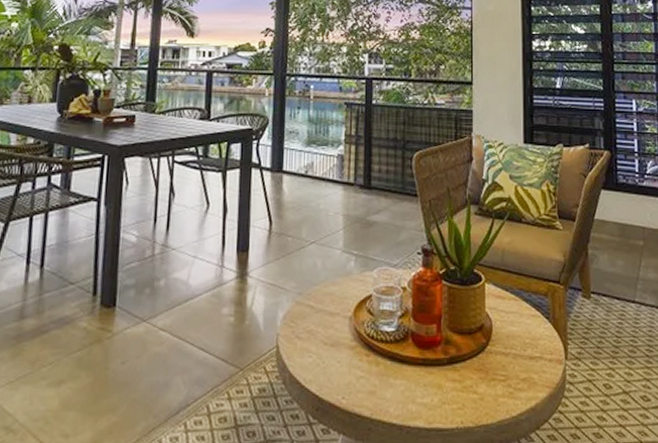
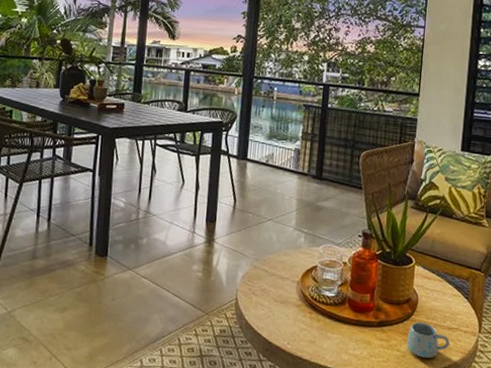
mug: none [483,354,533,399] -> present [406,322,450,358]

